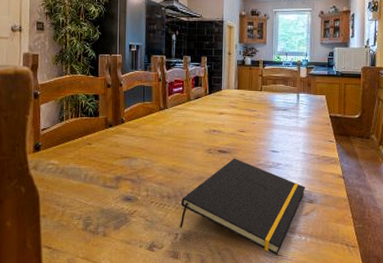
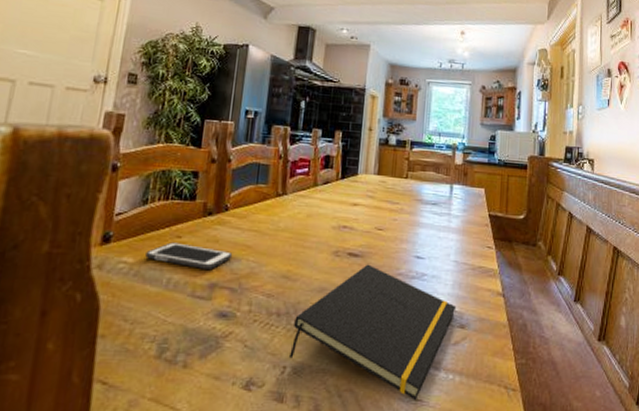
cell phone: none [67,148,131,166] -> present [145,242,233,269]

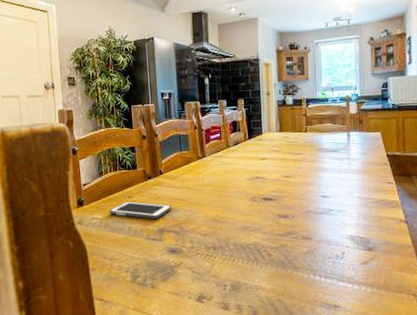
notepad: present [289,264,457,401] -> none [228,205,363,307]

